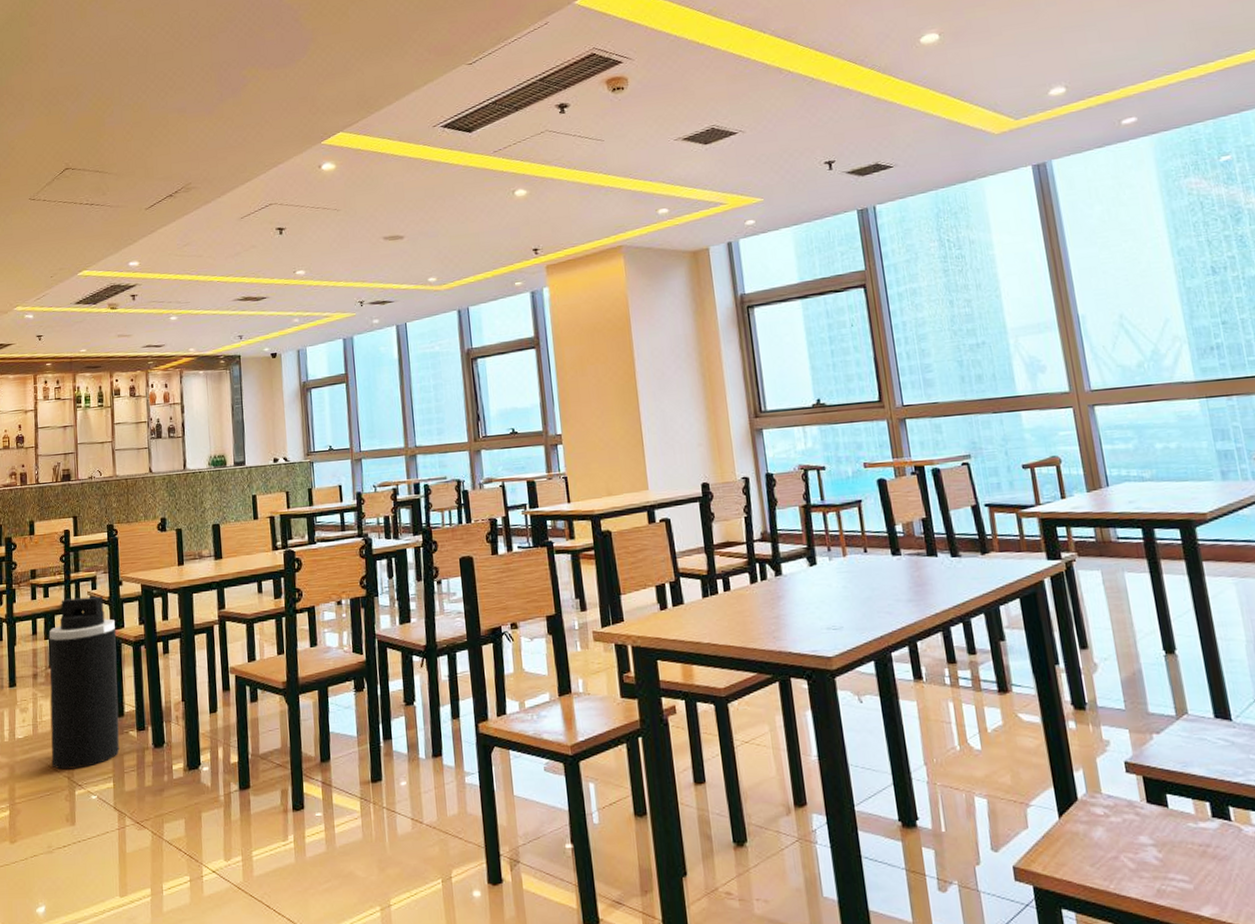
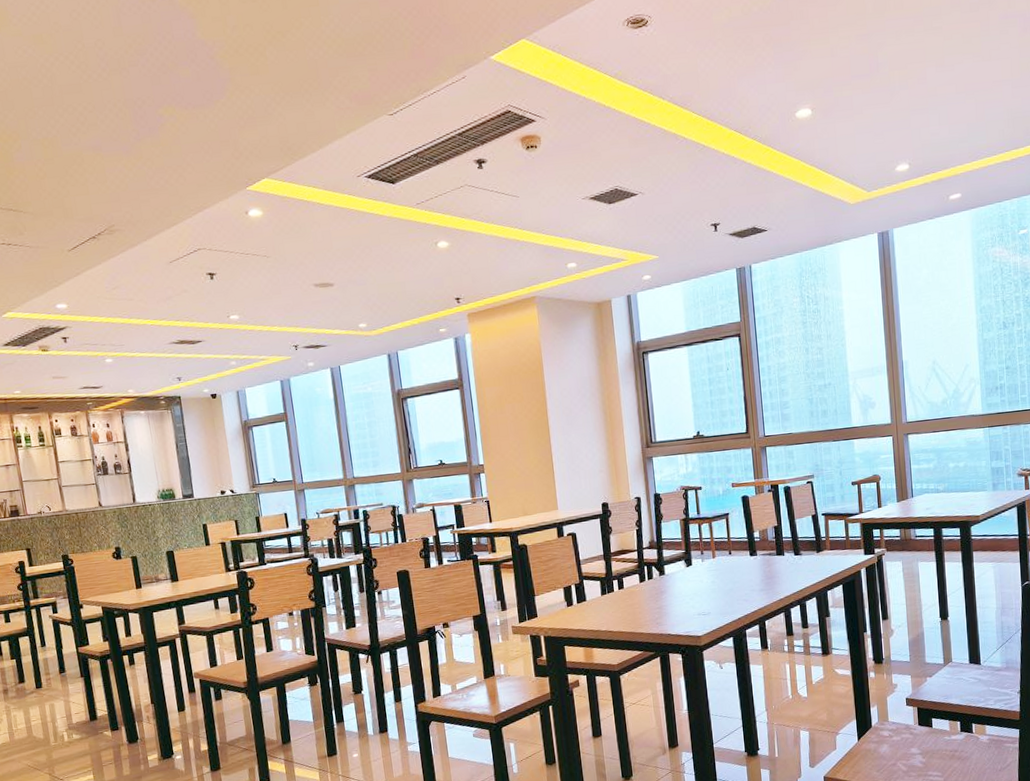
trash can: present [48,596,120,770] -> none [14,618,96,768]

